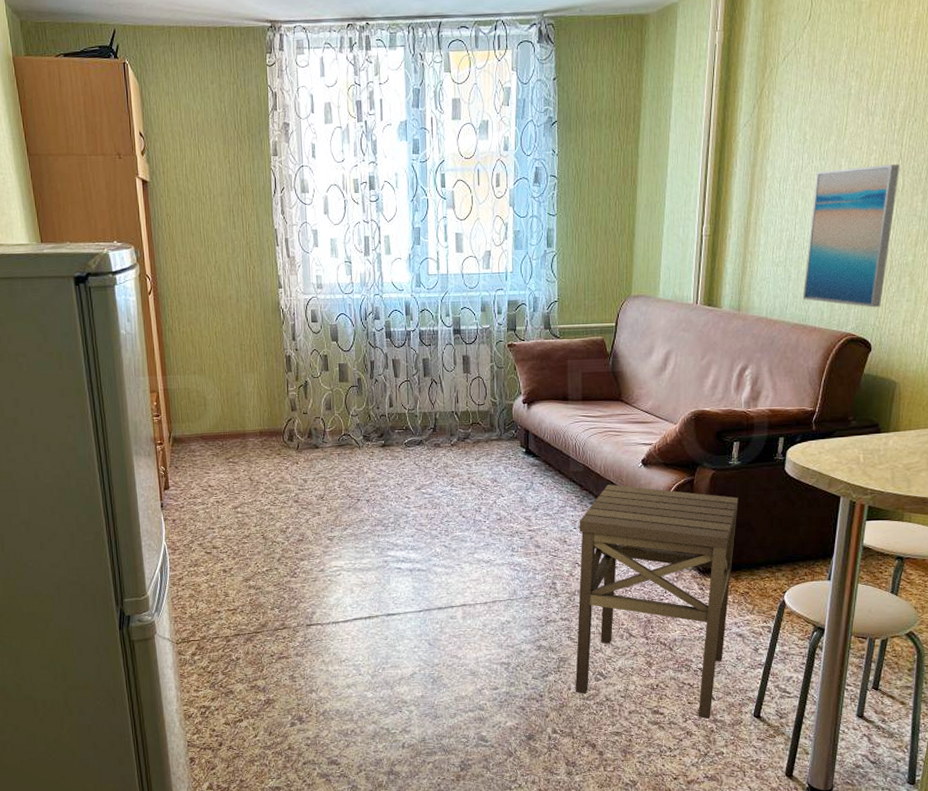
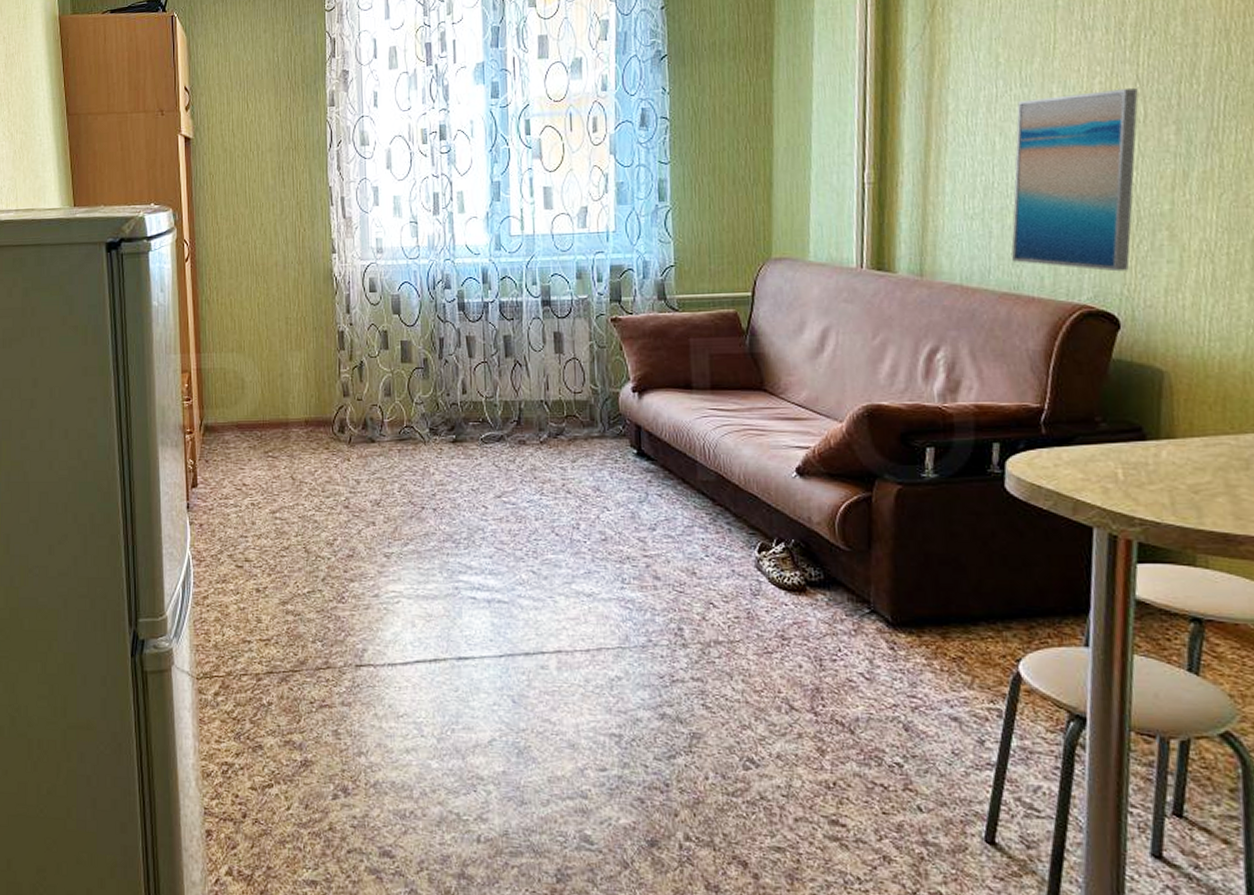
side table: present [575,484,738,719] -> none [712,500,939,839]

